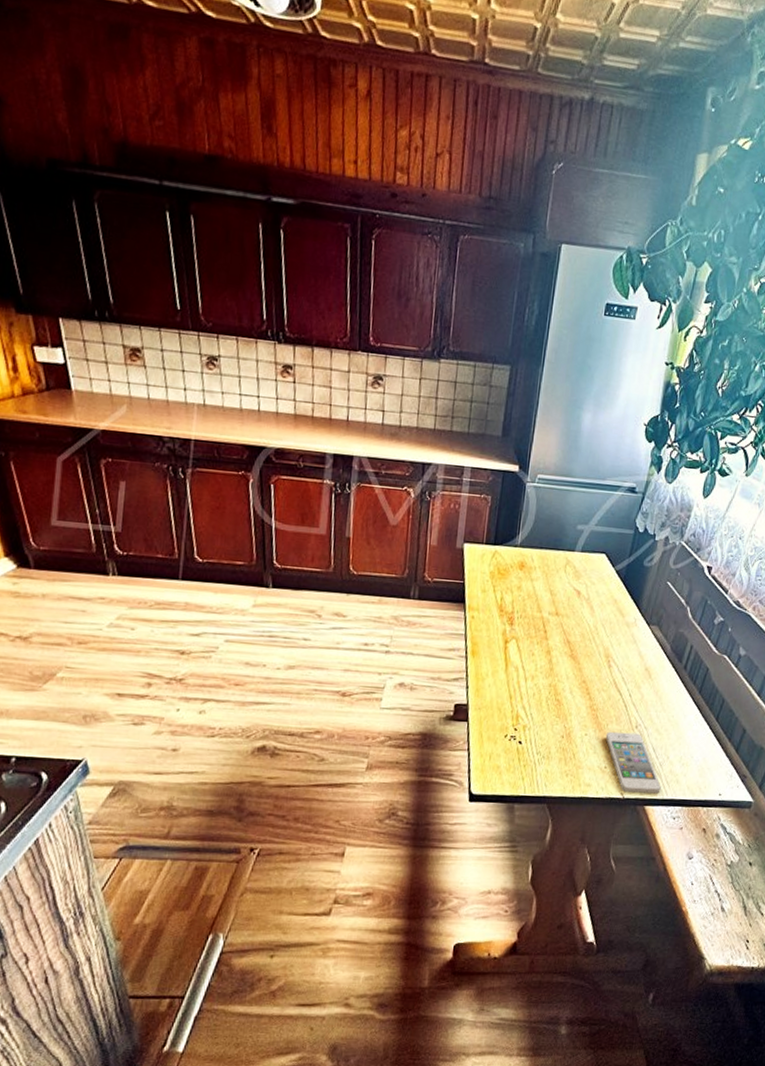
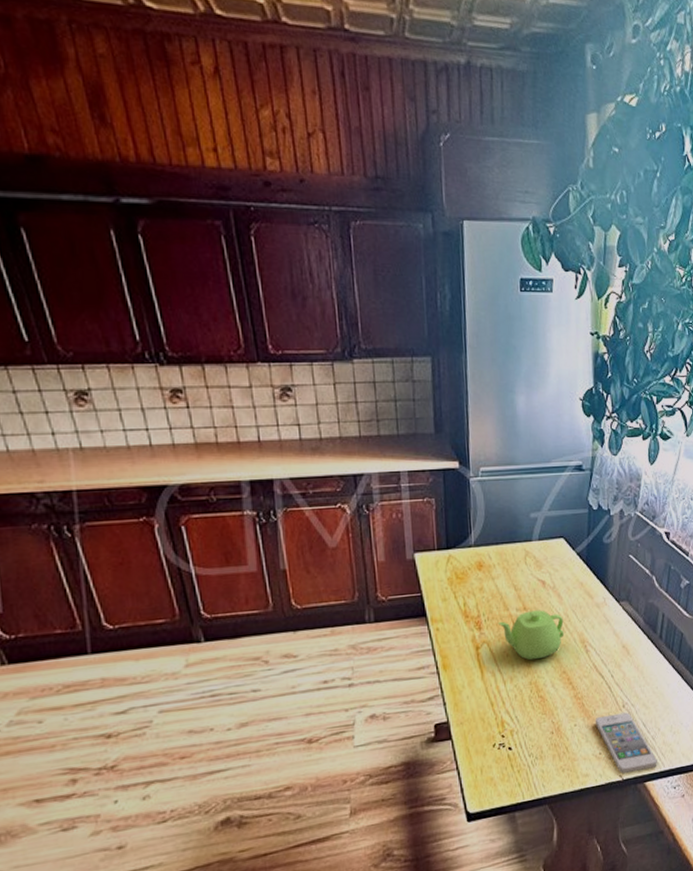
teapot: none [529,617,592,664] -> present [497,610,565,661]

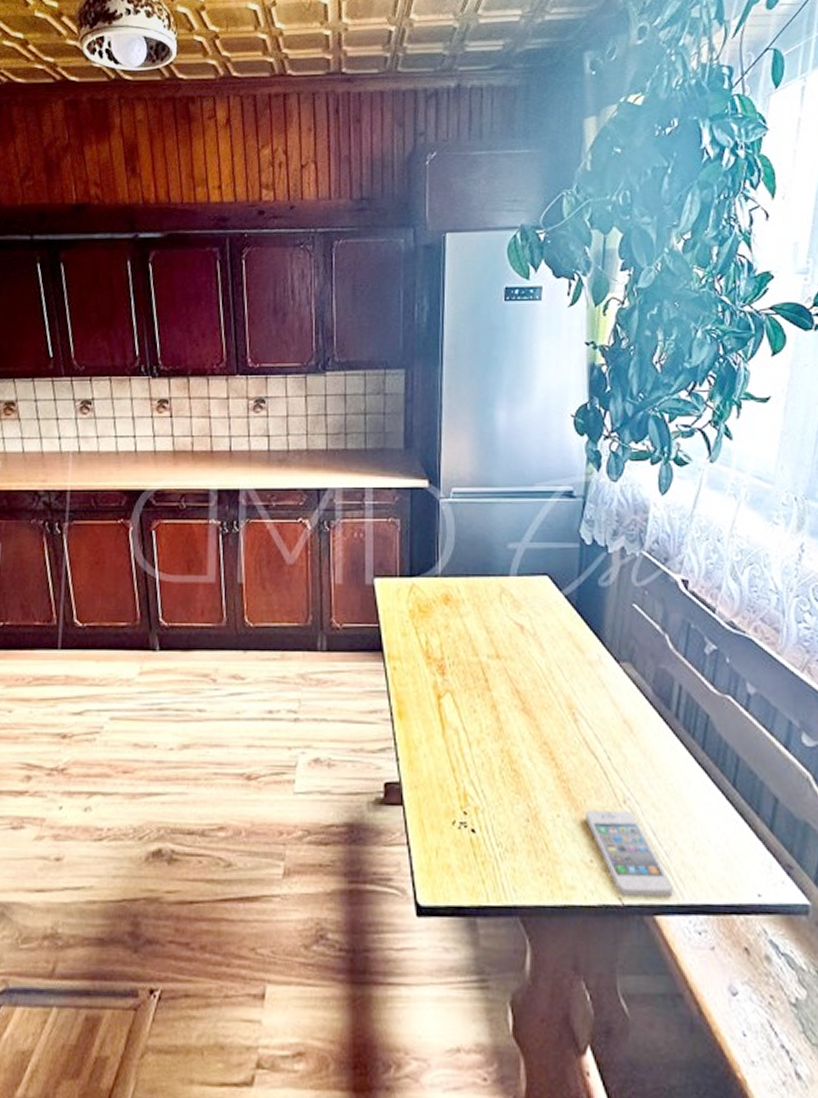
teapot: present [497,610,565,661] -> none [464,660,547,722]

